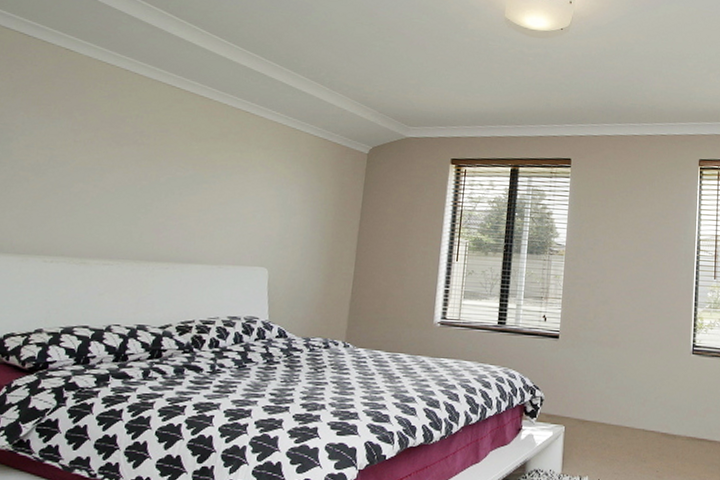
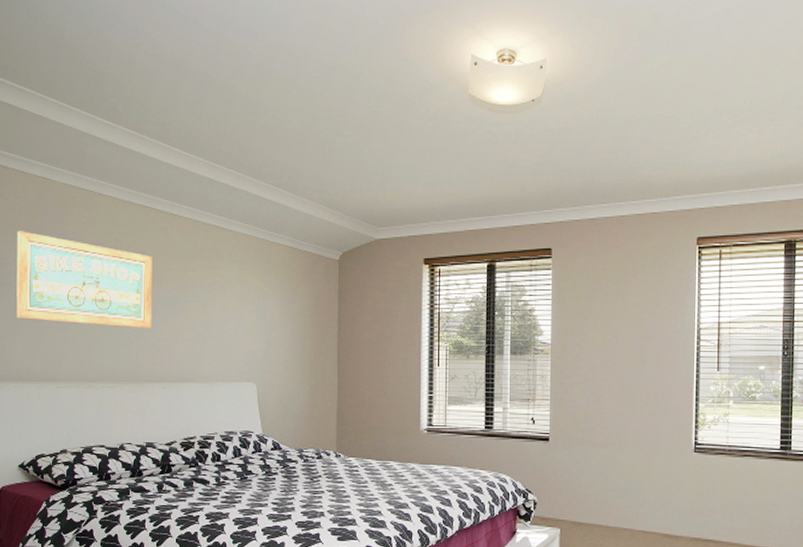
wall art: none [9,98,174,206] -> present [17,231,152,328]

